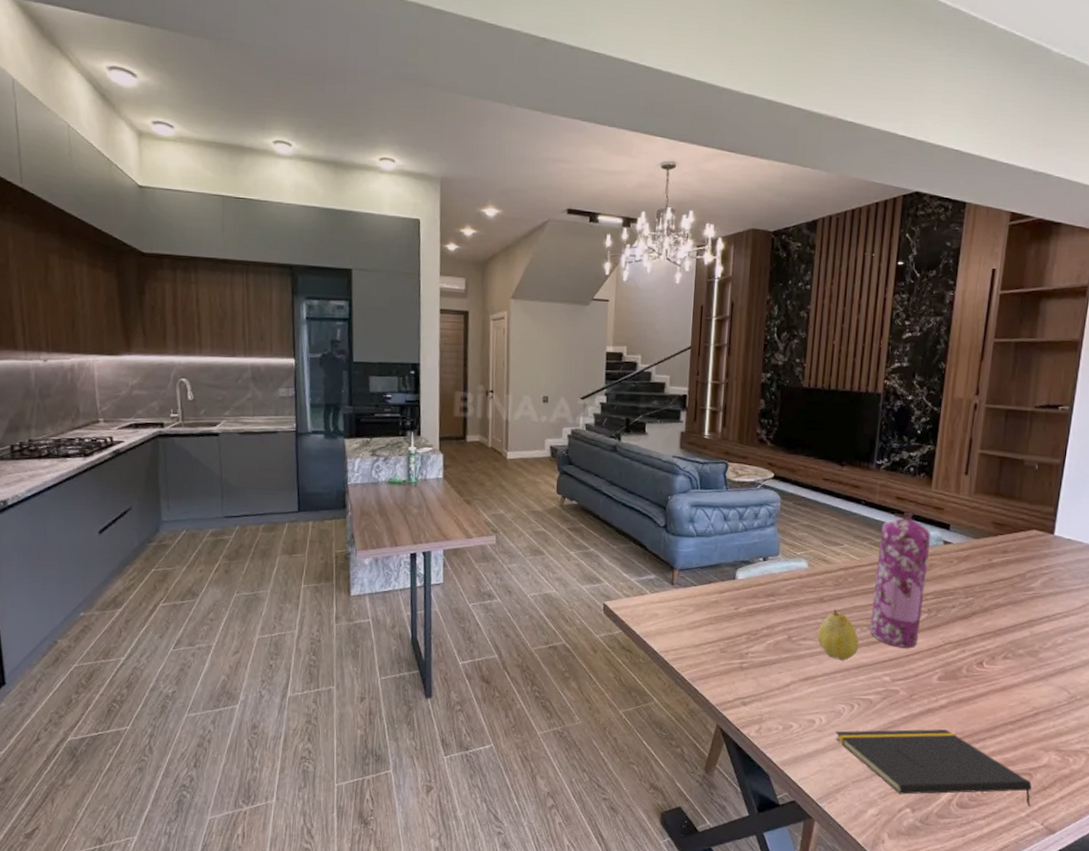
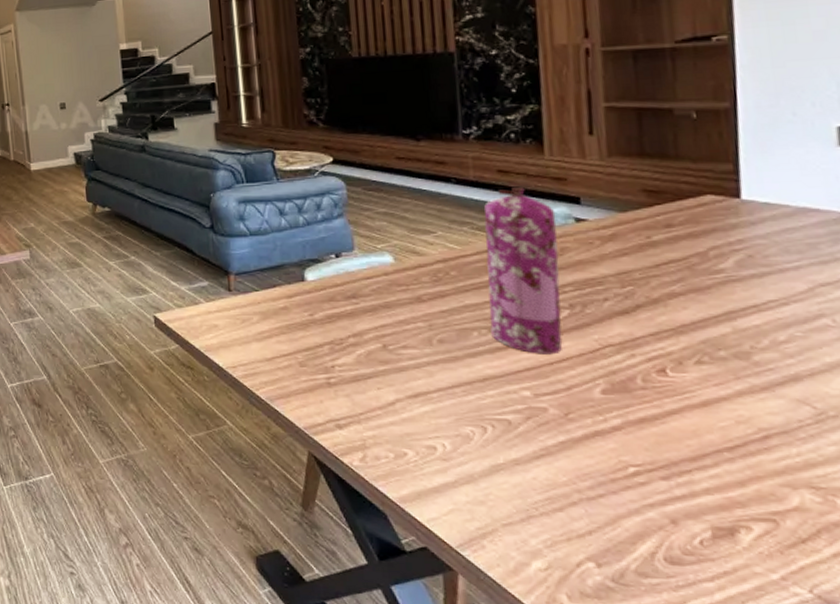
fruit: present [817,609,859,661] -> none [420,310,480,372]
notepad: present [835,729,1032,807] -> none [467,458,786,566]

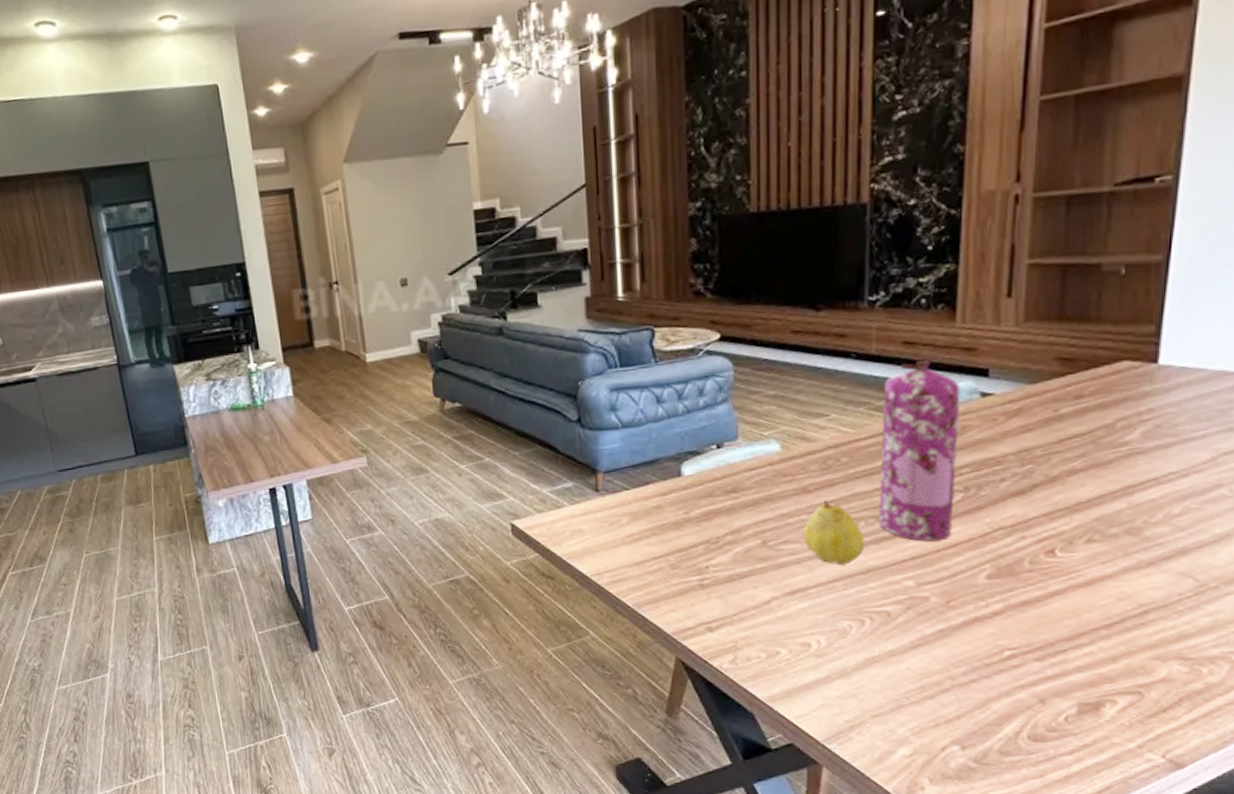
fruit: none [420,310,480,372] -> present [803,500,865,566]

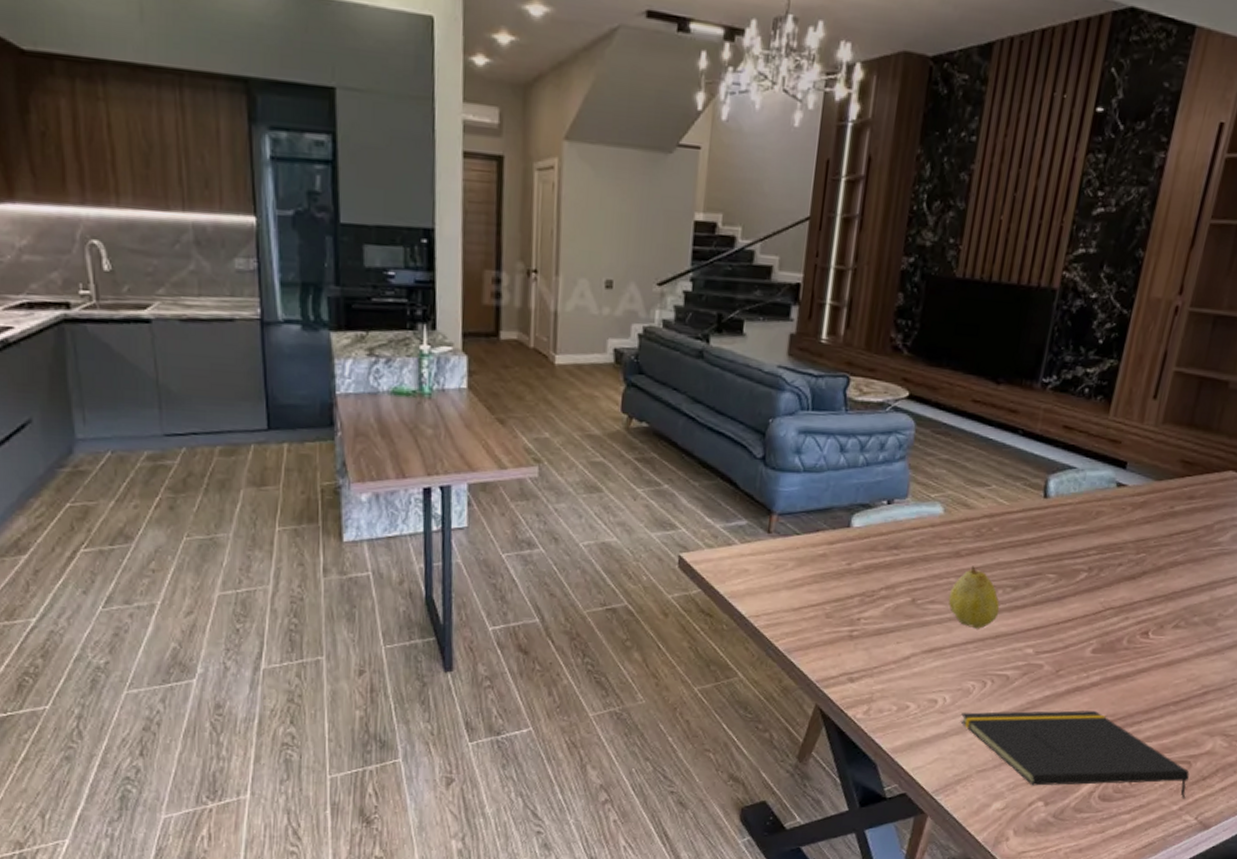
notepad: none [841,642,1144,735] -> present [960,710,1190,799]
gas cylinder: present [879,359,961,542] -> none [1014,444,1103,615]

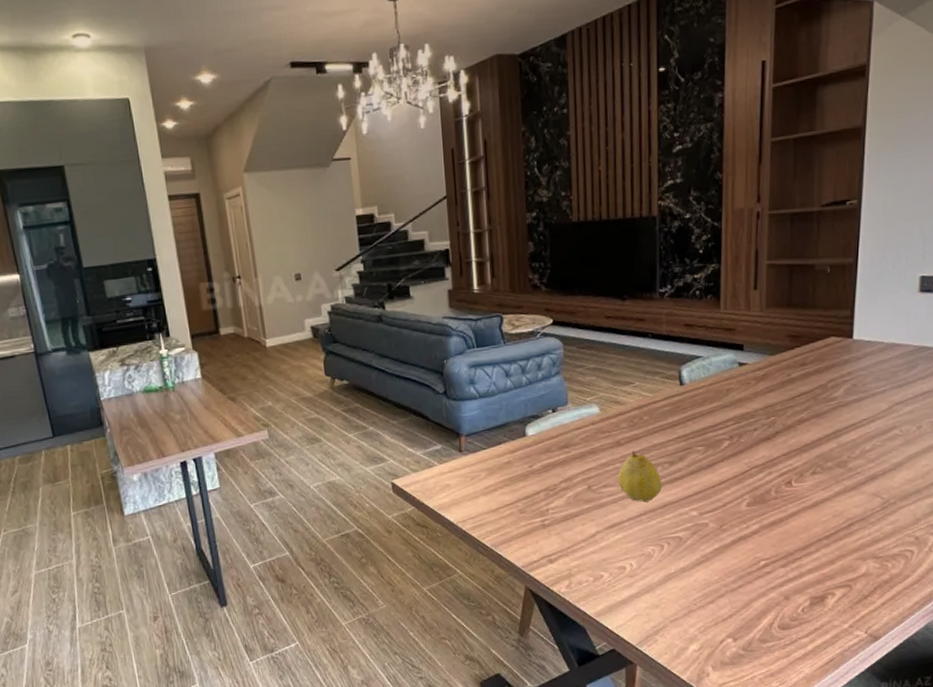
notepad: present [960,710,1190,799] -> none [648,555,853,626]

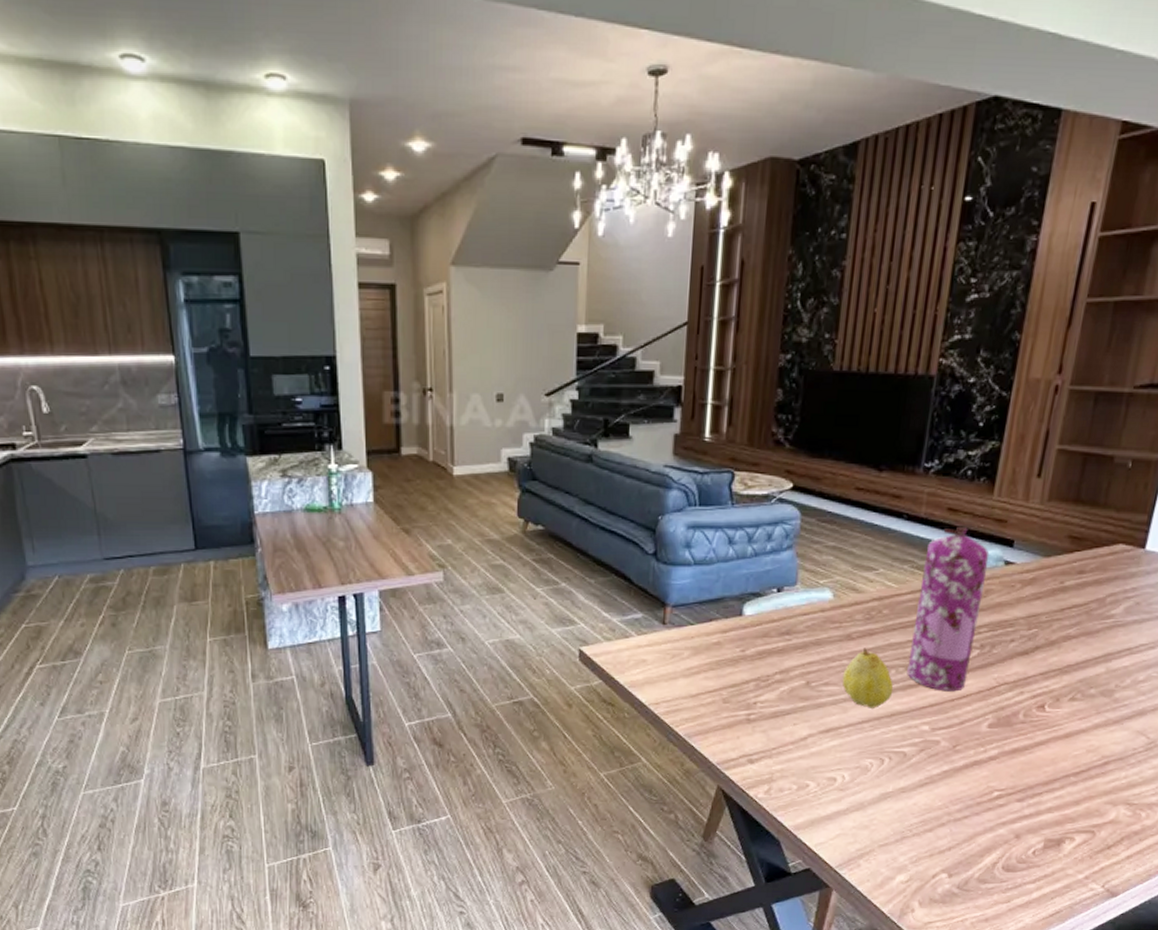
gas cylinder: none [671,338,725,480] -> present [907,526,990,692]

